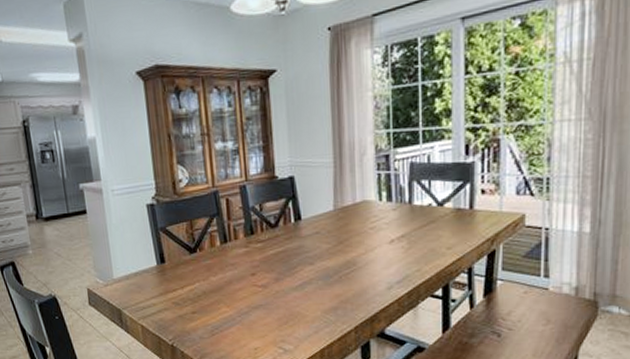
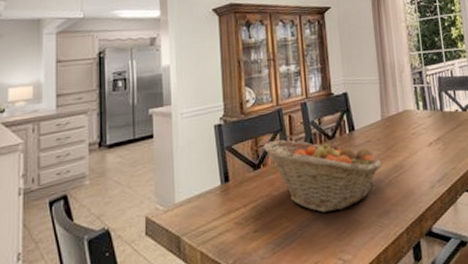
fruit basket: none [199,225,331,303] -> present [264,139,382,213]

